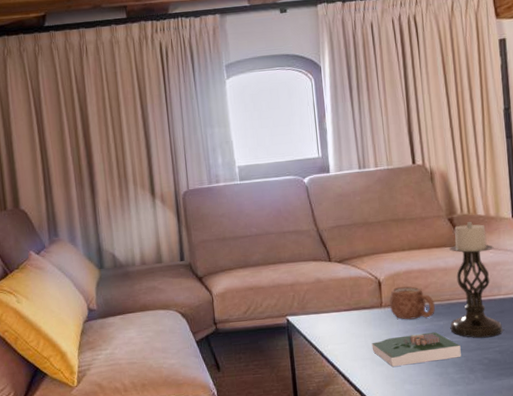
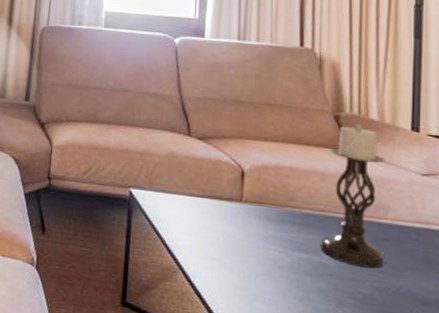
book: present [371,332,461,367] -> none [223,240,330,285]
mug: present [389,285,435,320] -> none [251,181,305,227]

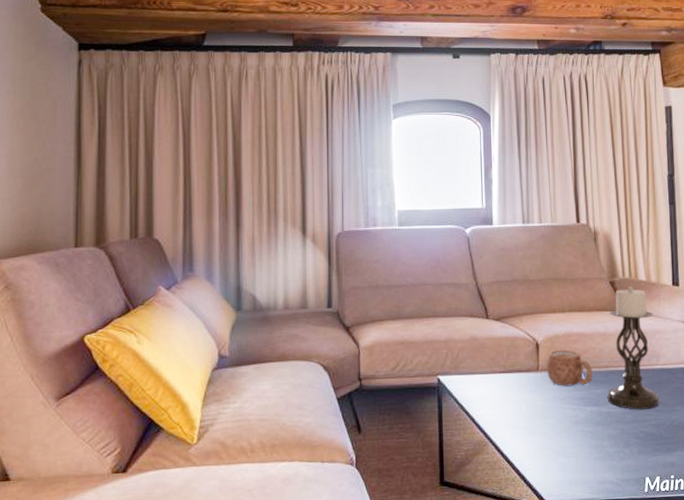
mug: none [251,181,305,227] -> present [547,349,593,386]

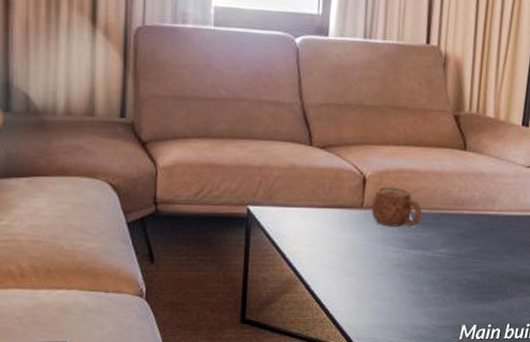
candle holder: present [607,286,661,410] -> none [433,123,497,256]

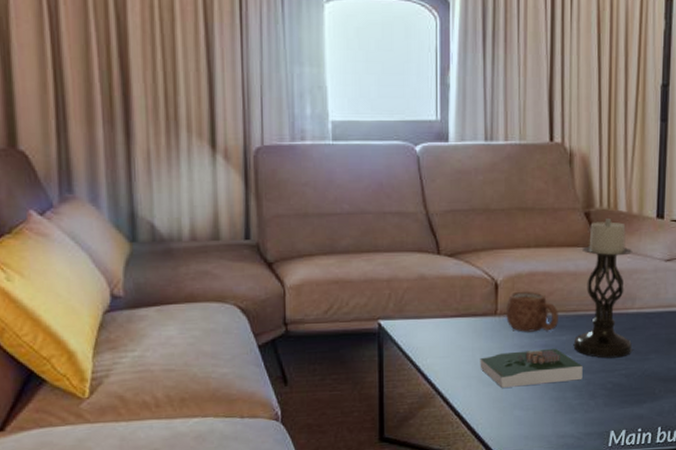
book: none [343,243,441,278] -> present [480,348,583,388]
candle holder: none [433,123,497,256] -> present [573,219,633,359]

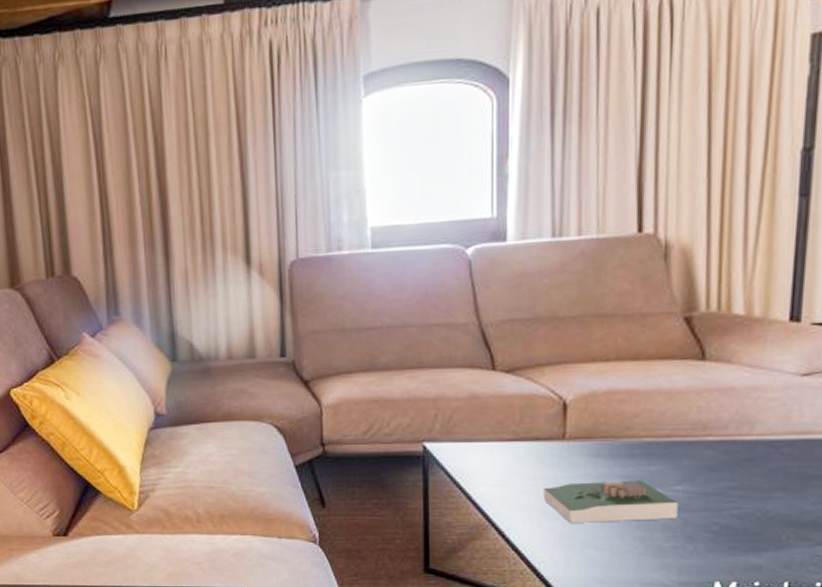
mug: present [506,291,558,332] -> none [577,412,646,460]
candle holder: present [573,219,633,359] -> none [665,324,753,495]

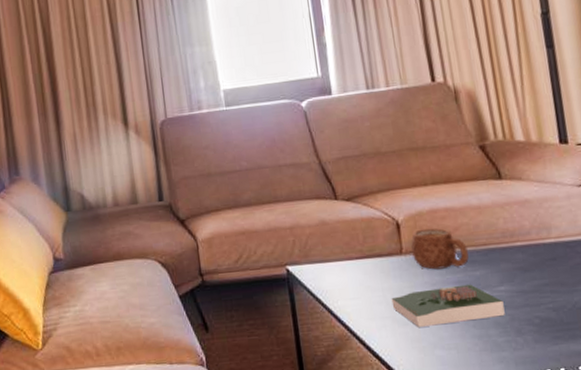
mug: none [577,412,646,460] -> present [411,227,469,270]

